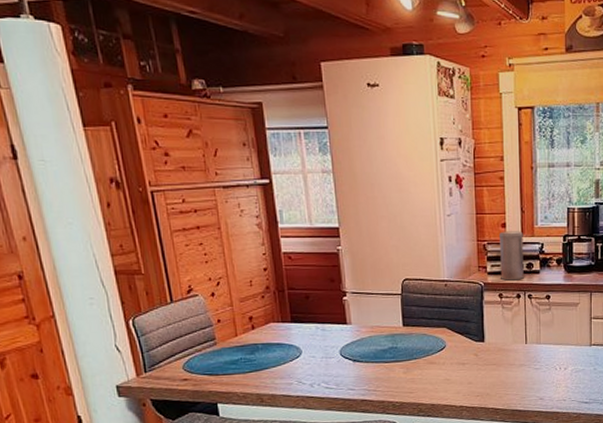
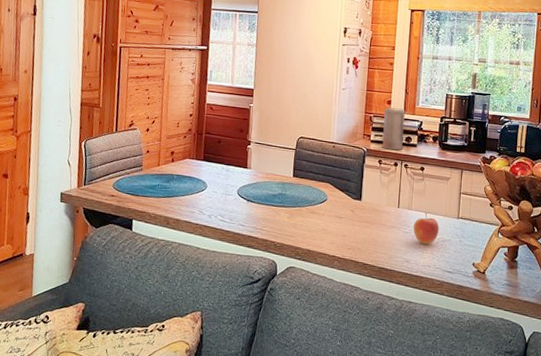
apple: none [543,344,572,379] -> present [413,212,439,245]

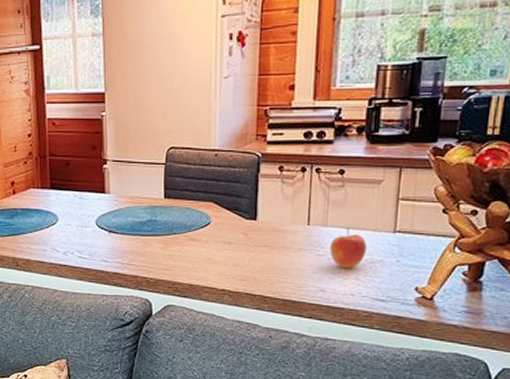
canister: present [382,107,405,151] -> none [283,94,316,151]

